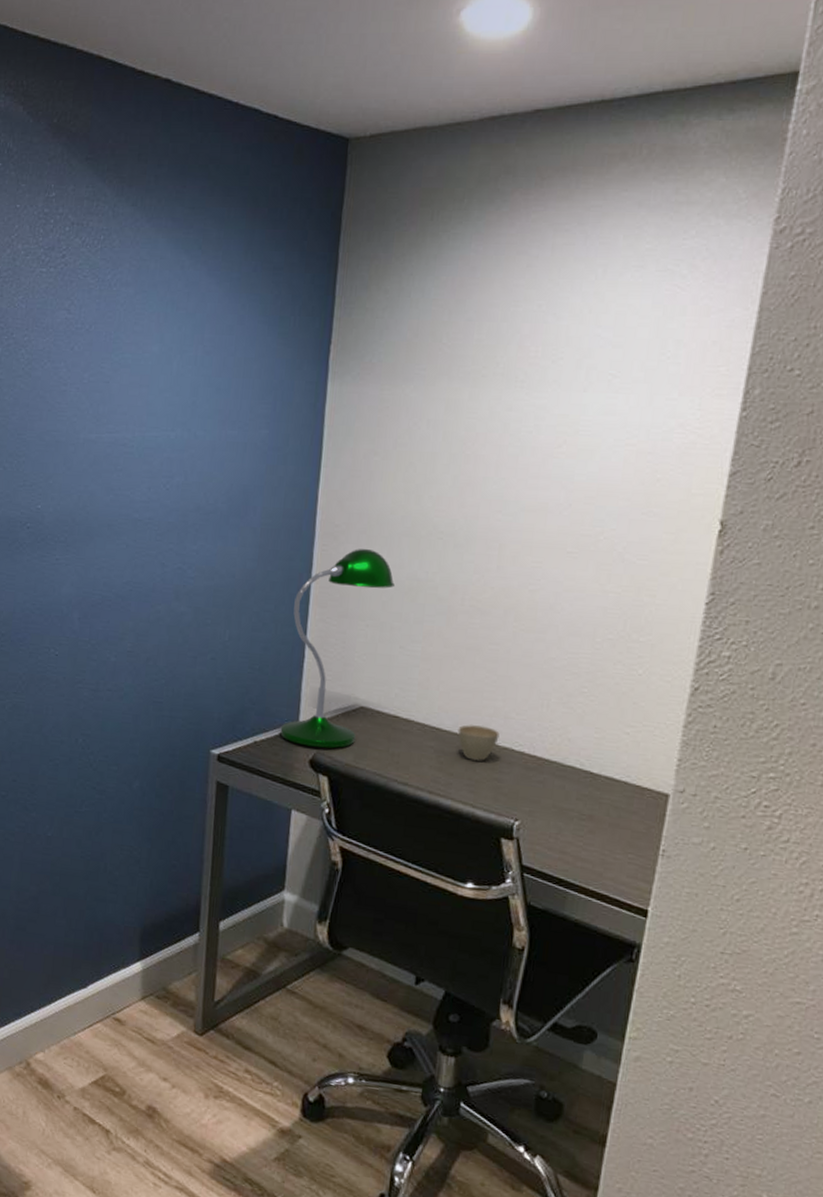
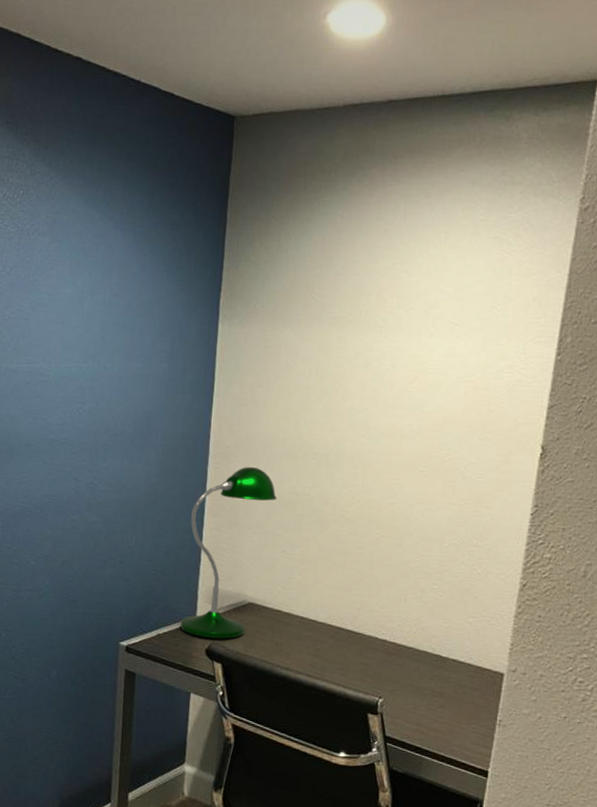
cup: present [457,724,500,761] -> none [331,617,366,648]

